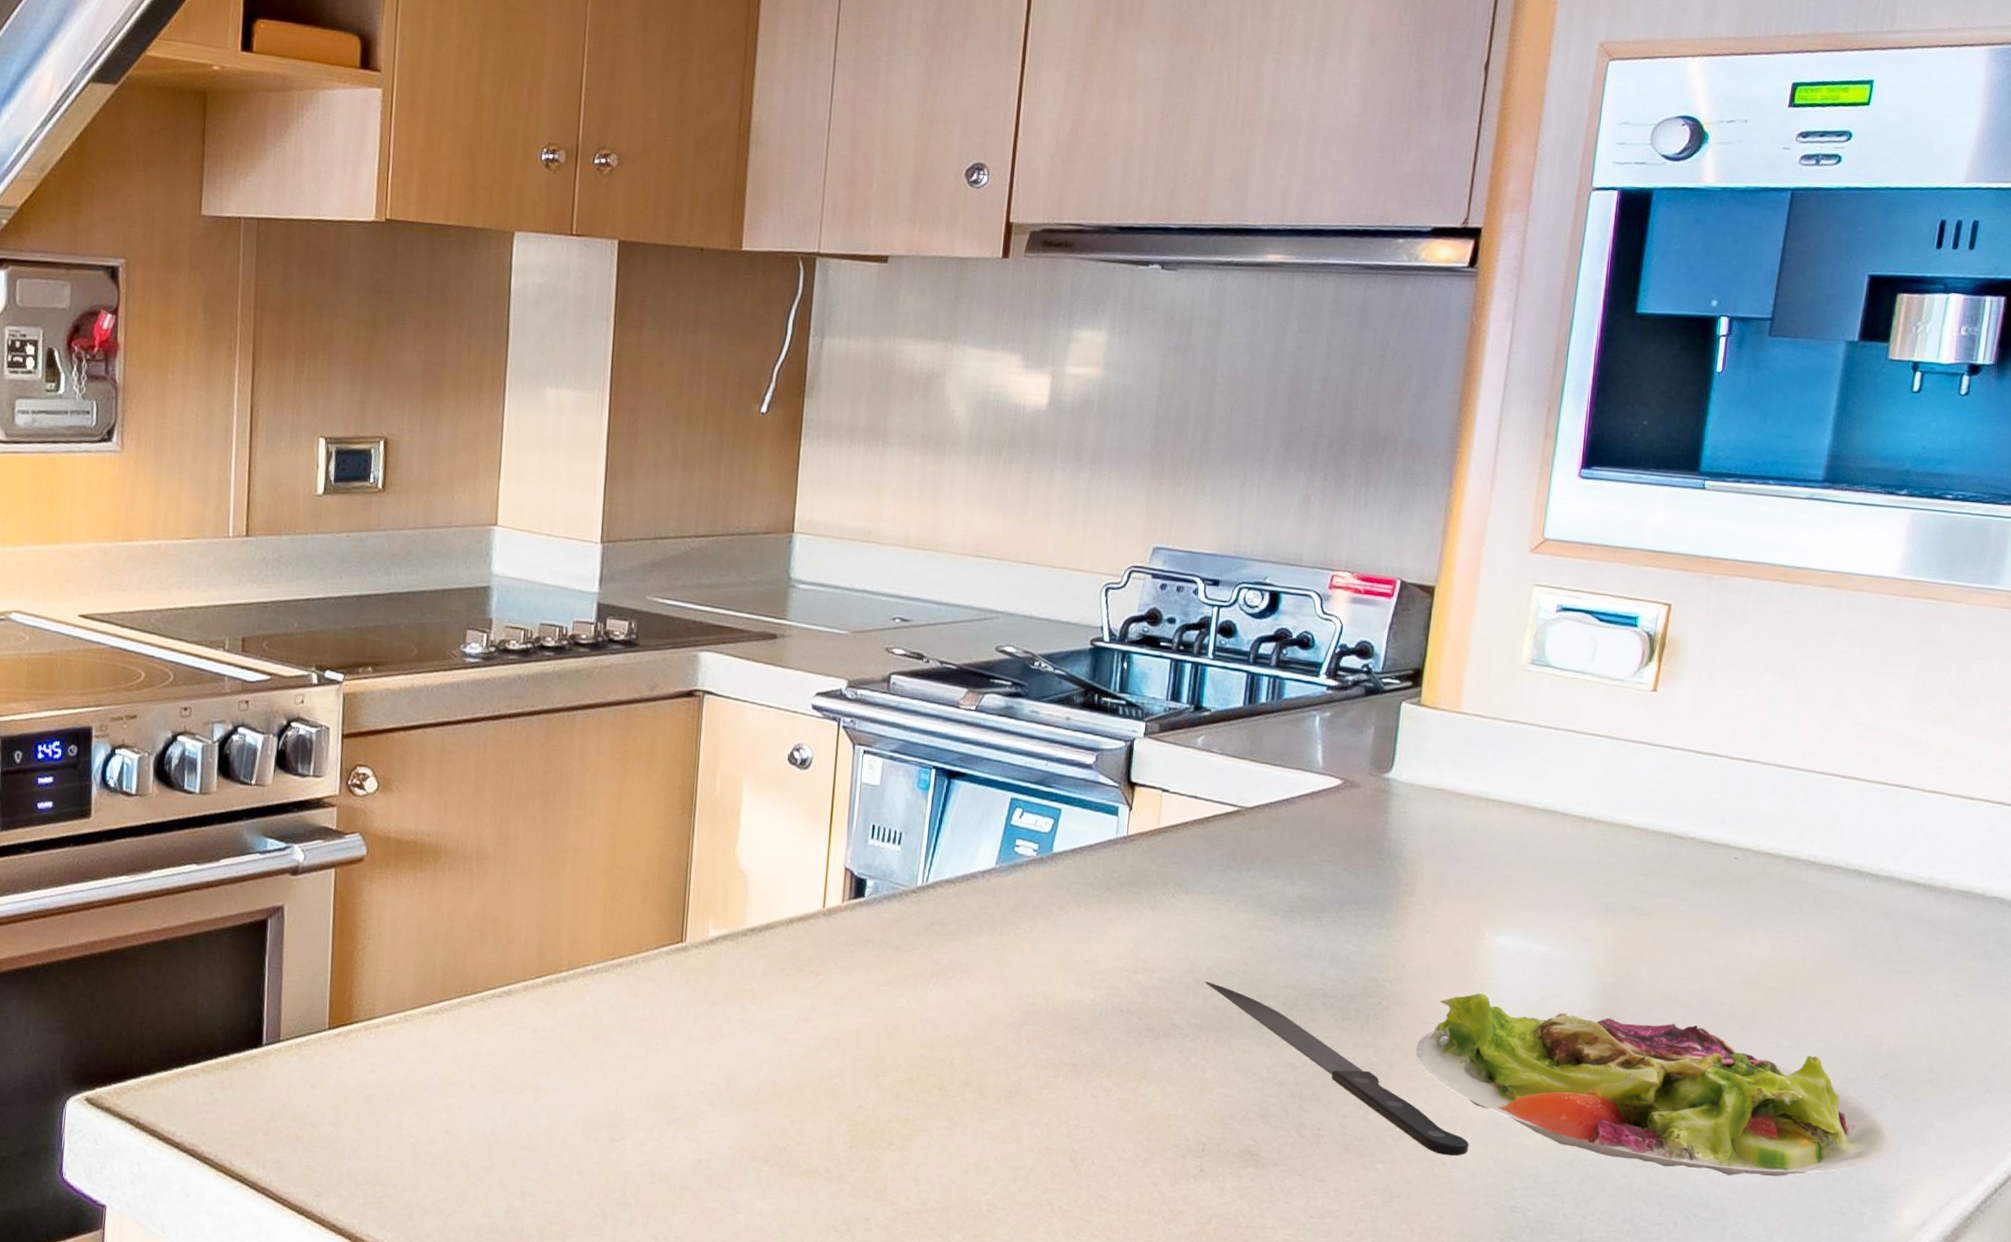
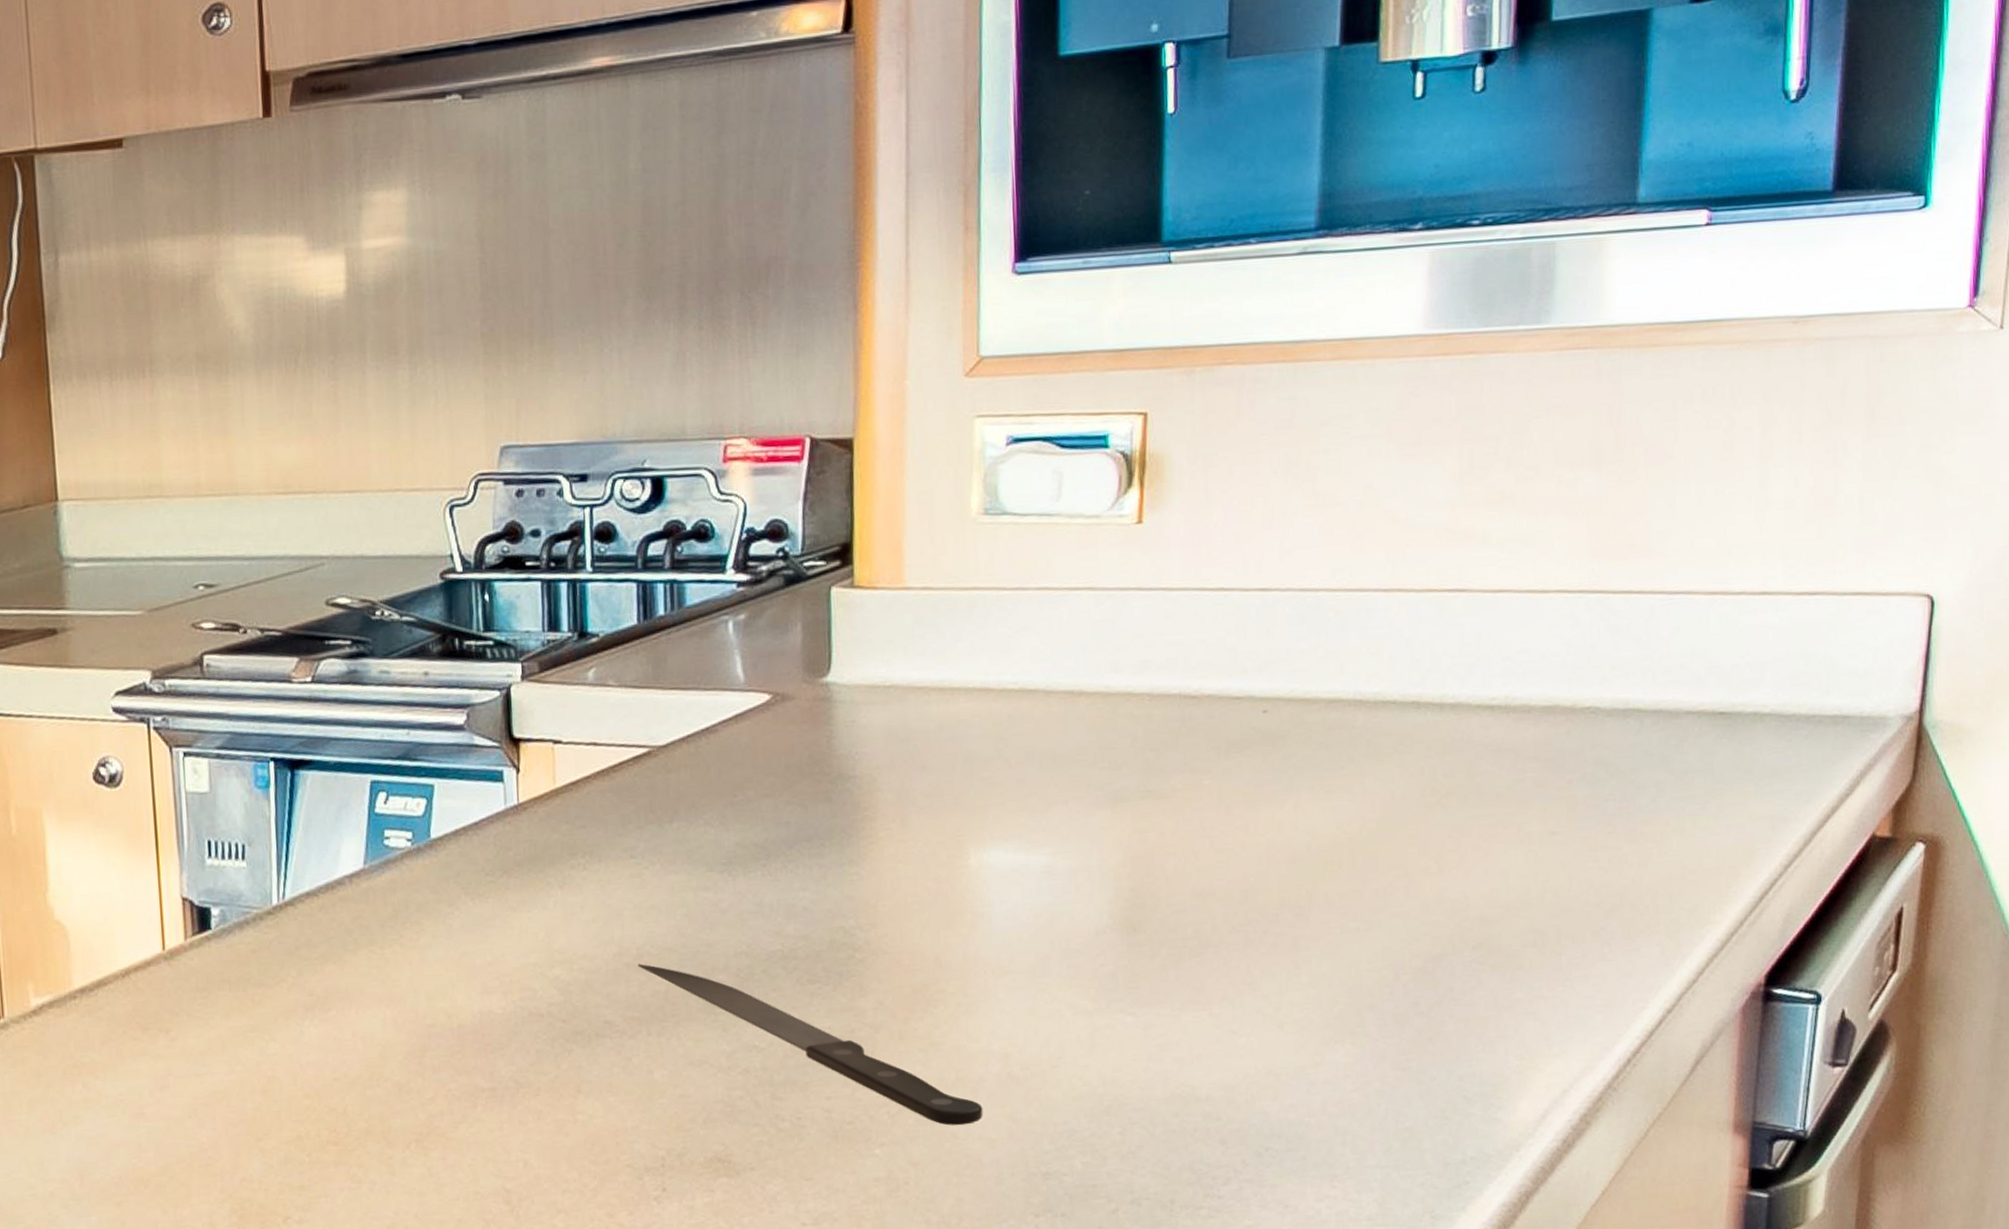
salad plate: present [1416,993,1896,1177] -> none [903,922,1501,1097]

